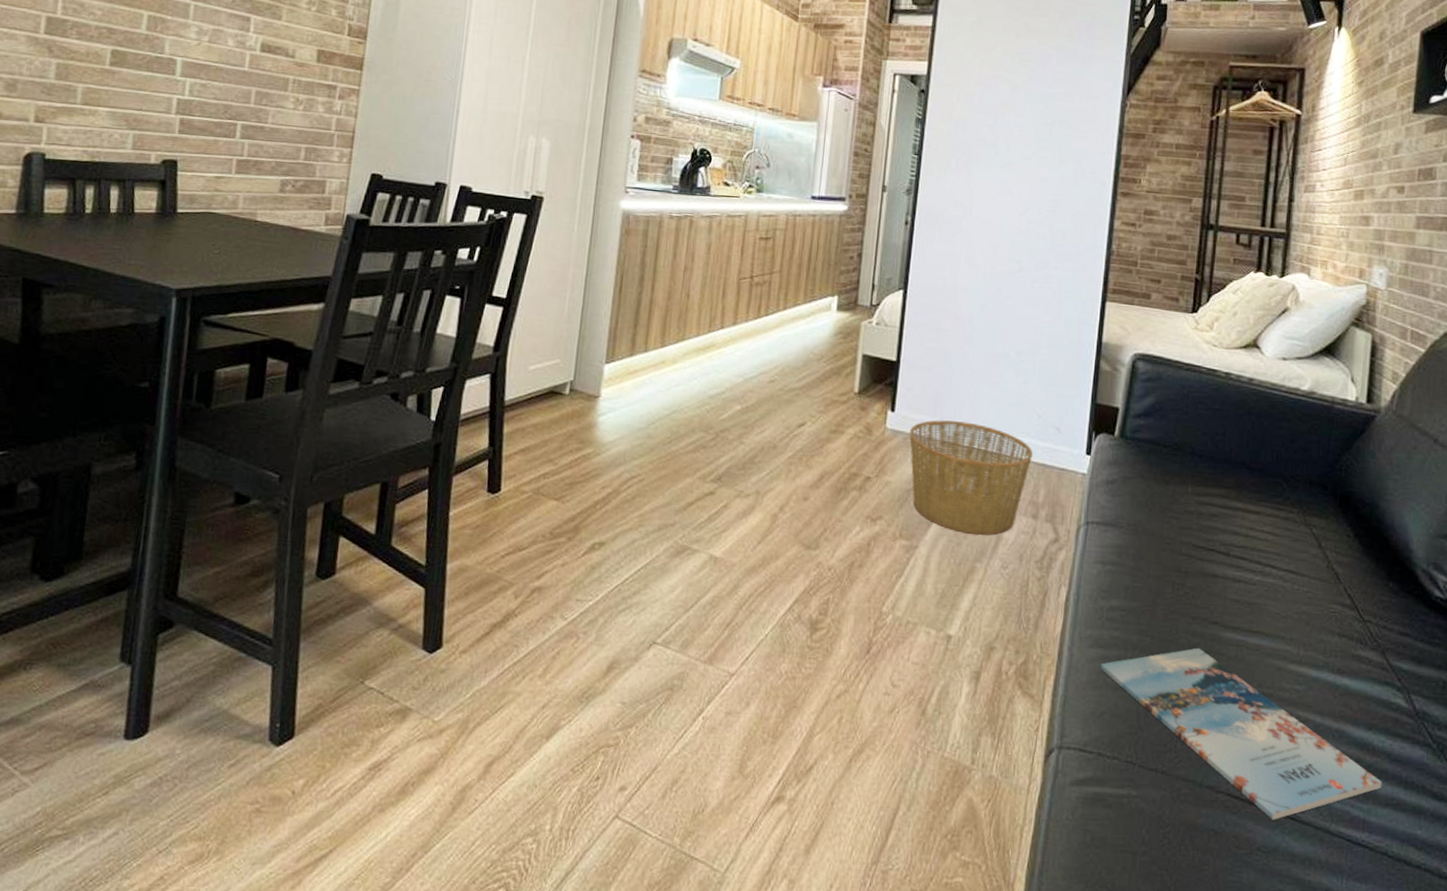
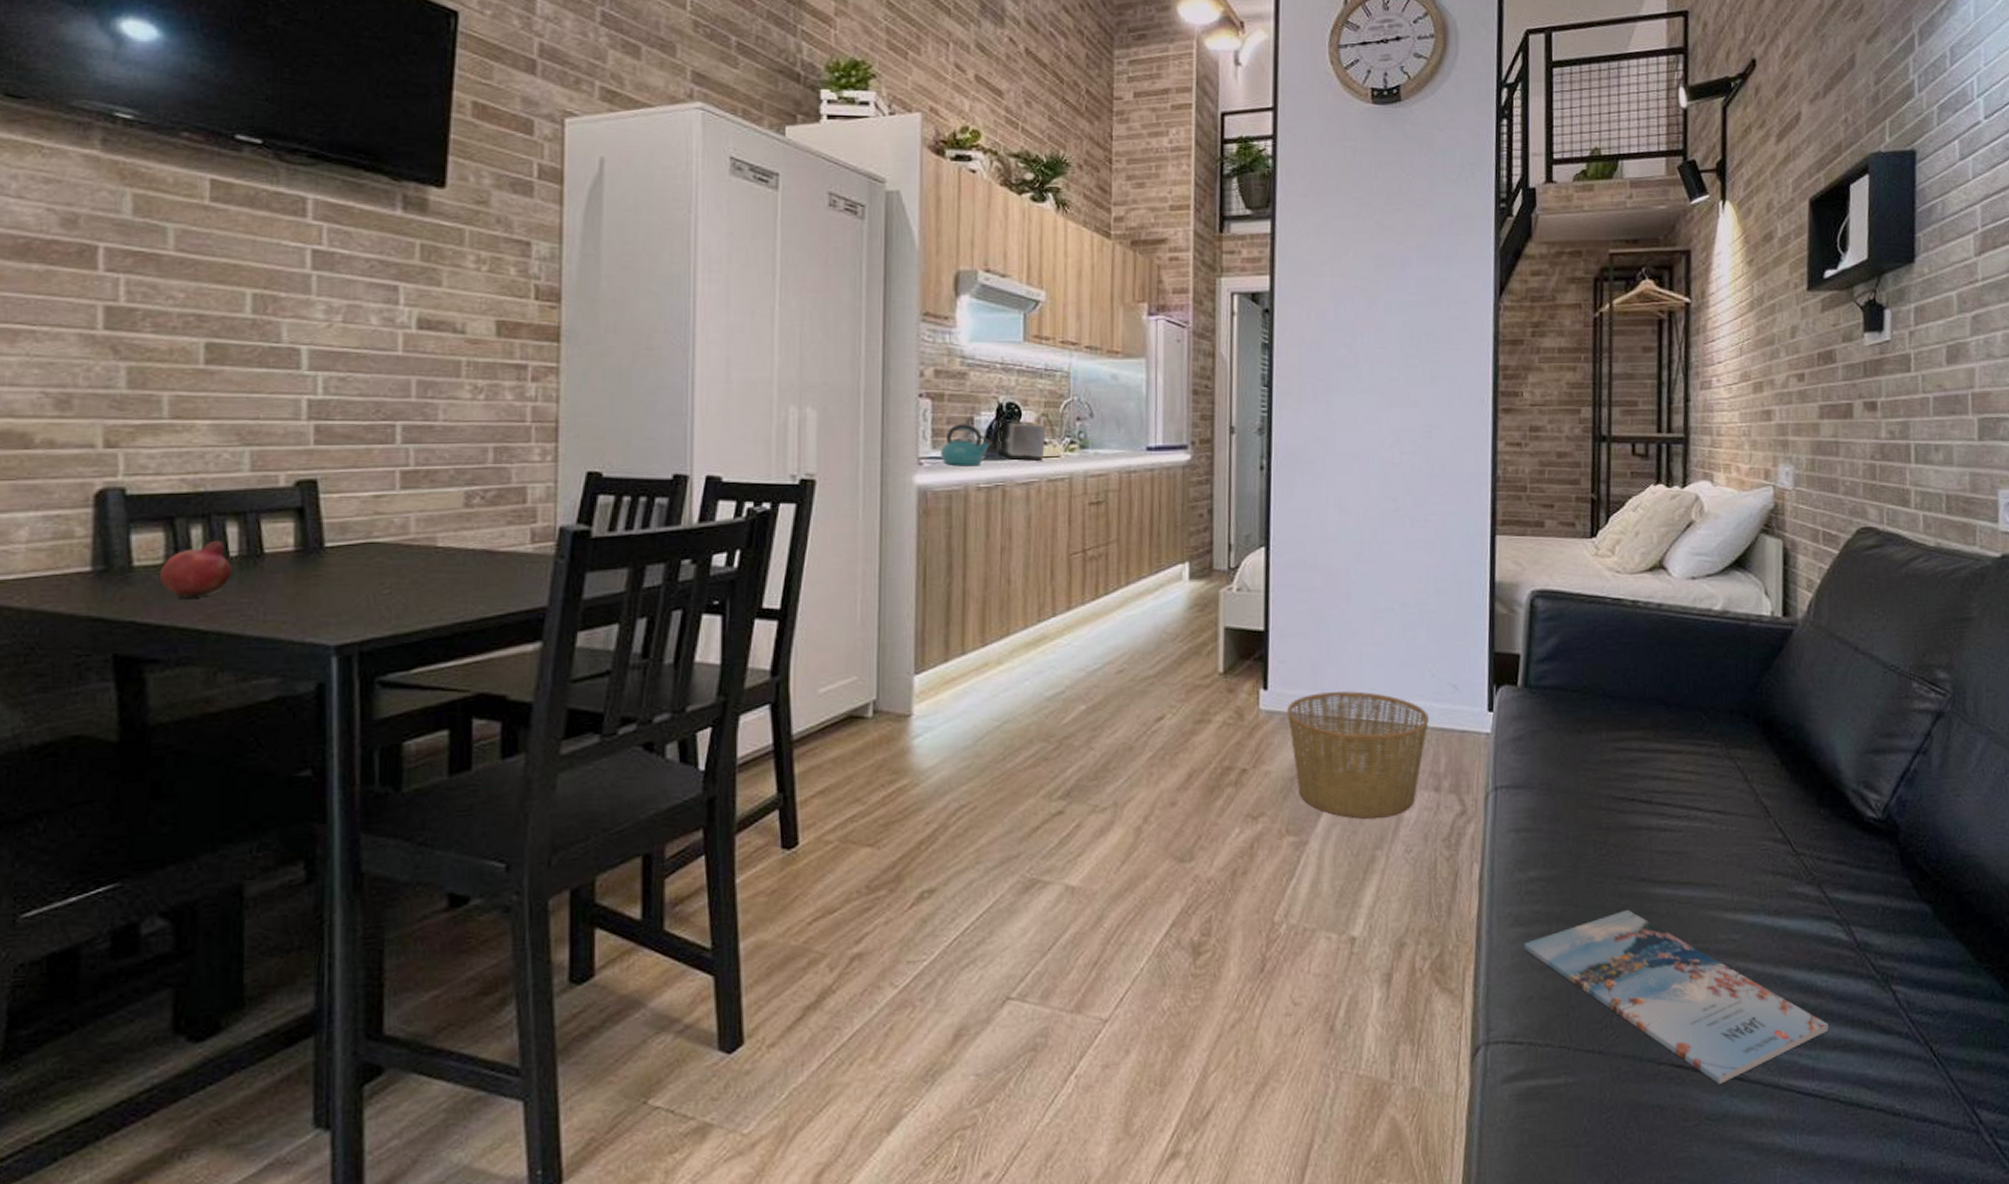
fruit: none [61,199,111,241] -> present [160,540,233,598]
kettle: none [643,162,686,199] -> present [941,423,992,466]
toaster: none [690,163,731,199] -> present [998,420,1046,461]

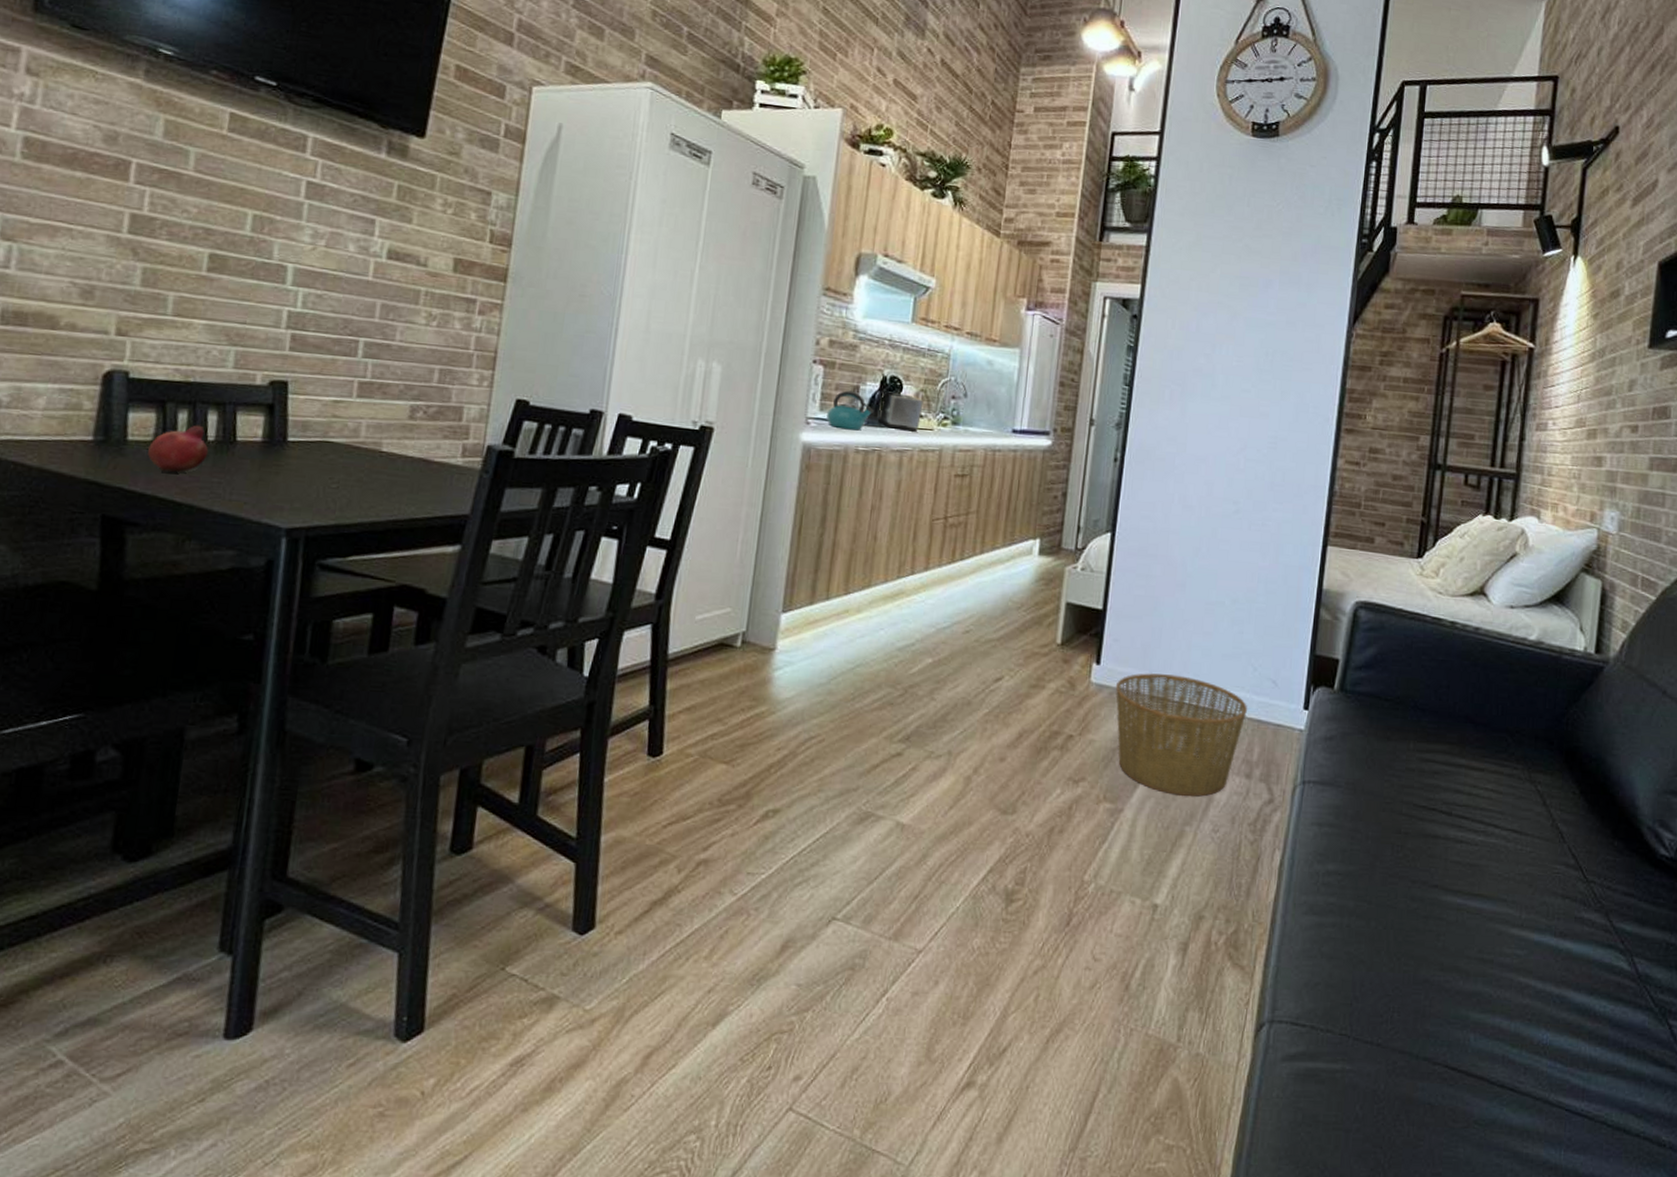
magazine: present [1524,909,1829,1084] -> none [1315,912,1603,1091]

